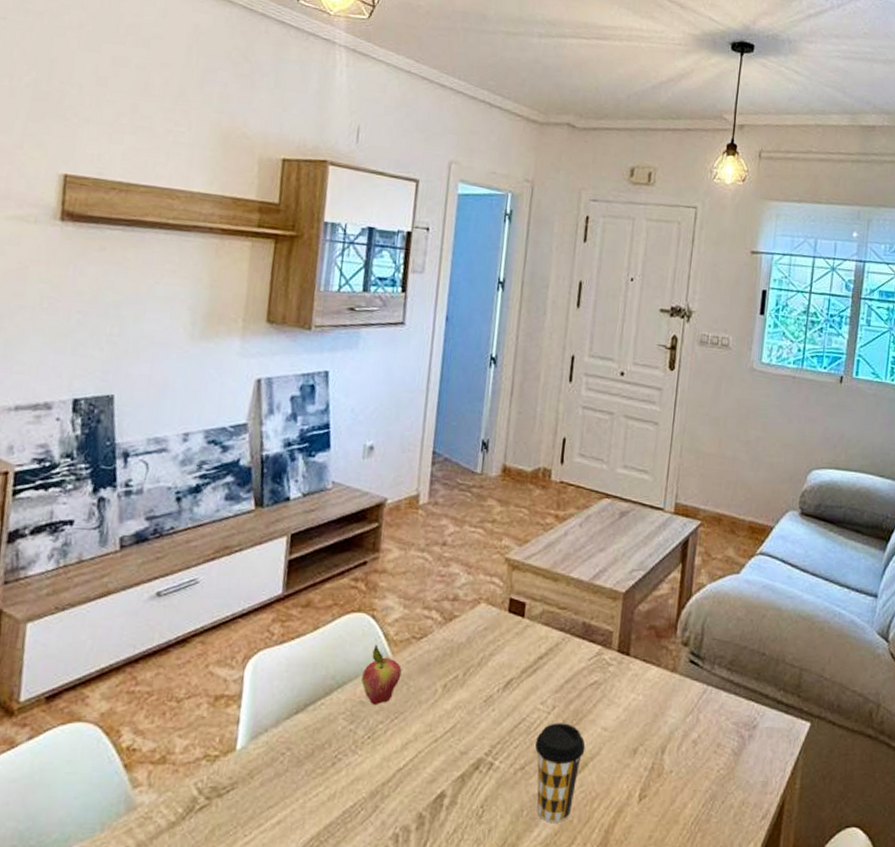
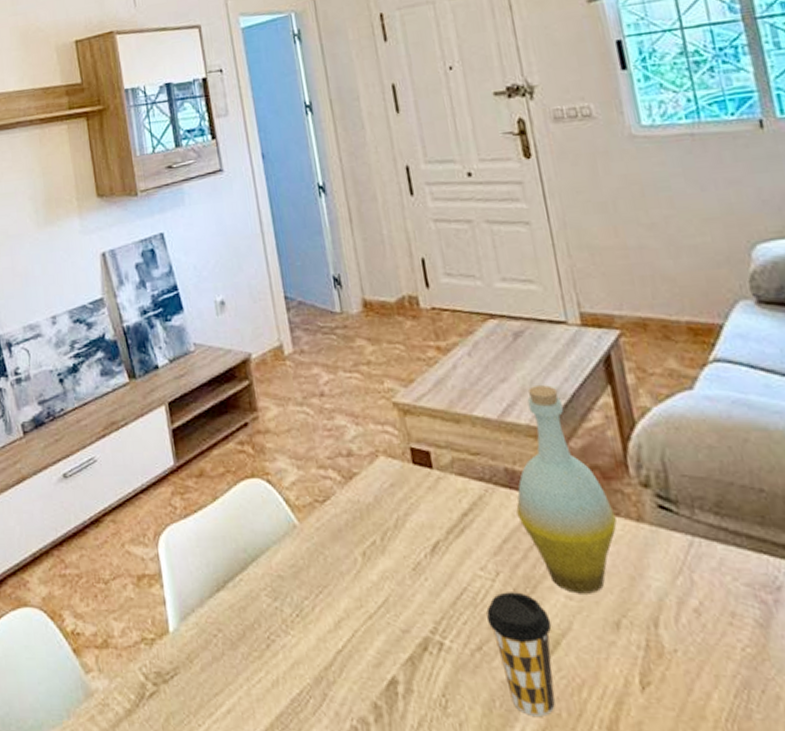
fruit: present [361,644,402,706] -> none [273,511,314,579]
bottle: none [582,557,658,727] -> present [516,385,618,594]

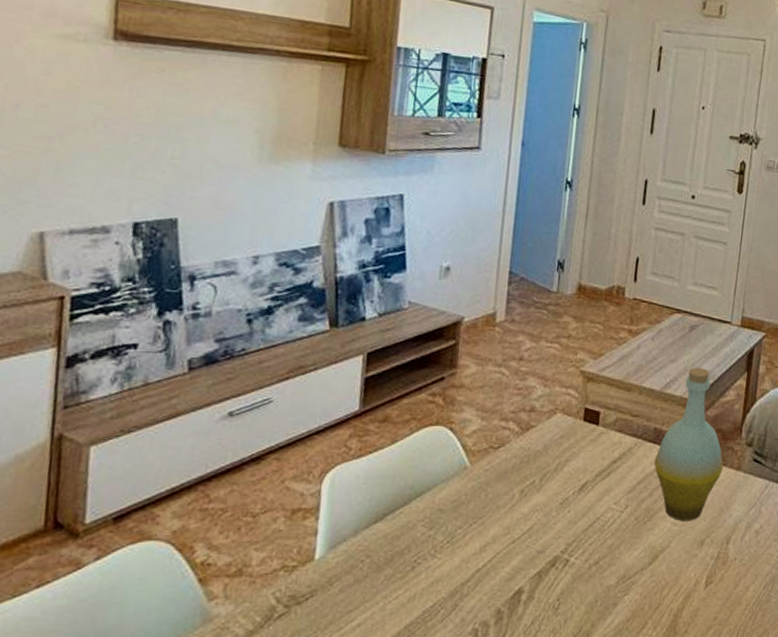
coffee cup: present [486,592,555,716] -> none [609,520,656,610]

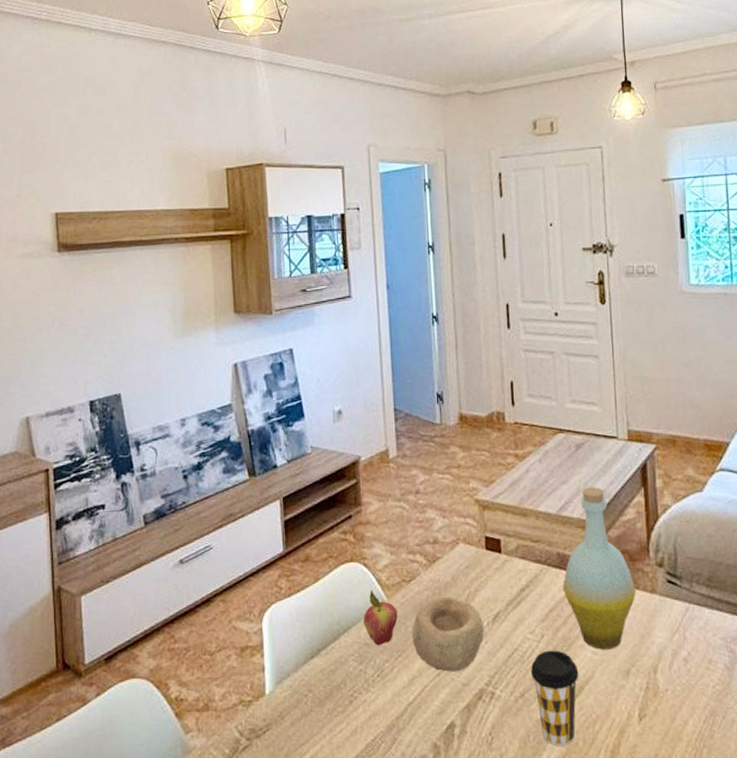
fruit: none [440,455,480,512] -> present [364,590,398,646]
bowl: none [491,465,570,539] -> present [412,596,485,672]
coffee cup: none [609,520,656,610] -> present [531,650,579,746]

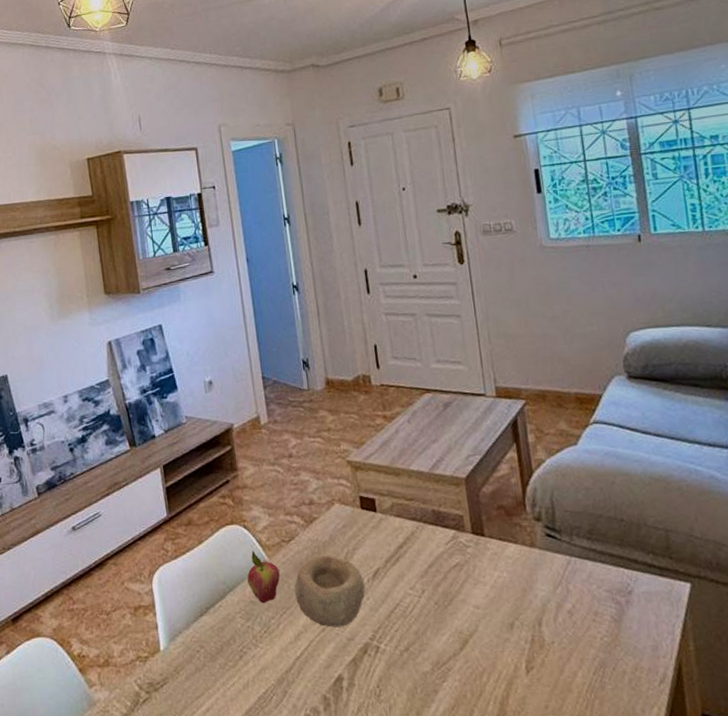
coffee cup: present [531,650,579,746] -> none [414,605,463,698]
bottle: present [562,487,637,650] -> none [440,444,516,604]

